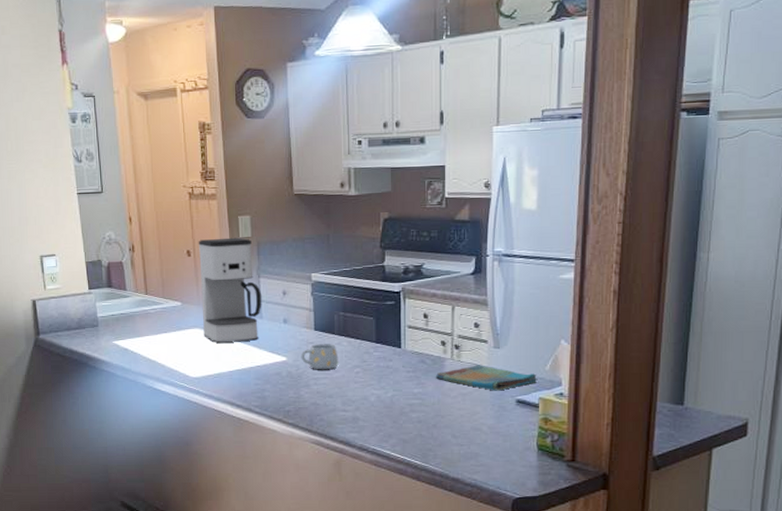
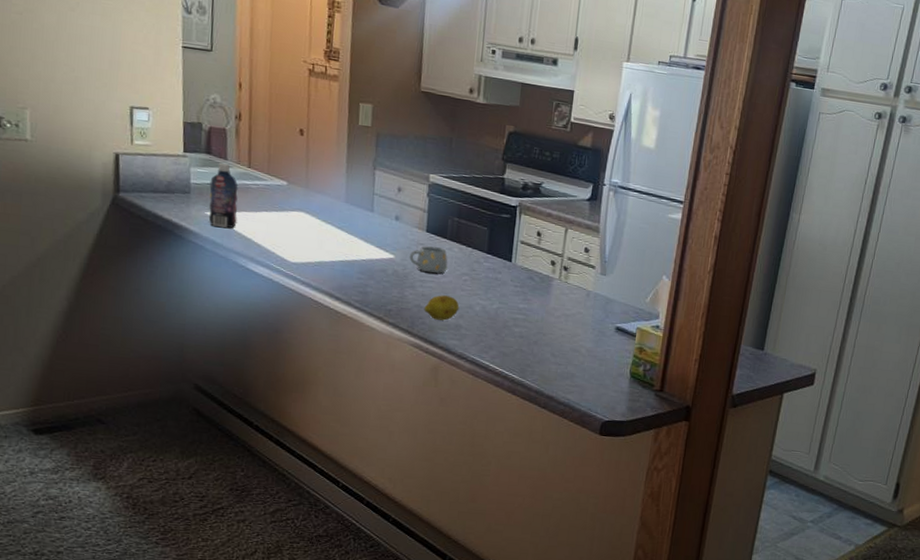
bottle: none [114,293,141,354] -> present [208,163,238,229]
coffee maker: present [198,237,262,343] -> none [308,120,376,233]
fruit: none [320,390,355,415] -> present [424,295,460,321]
dish towel: present [435,365,538,391] -> none [541,288,638,317]

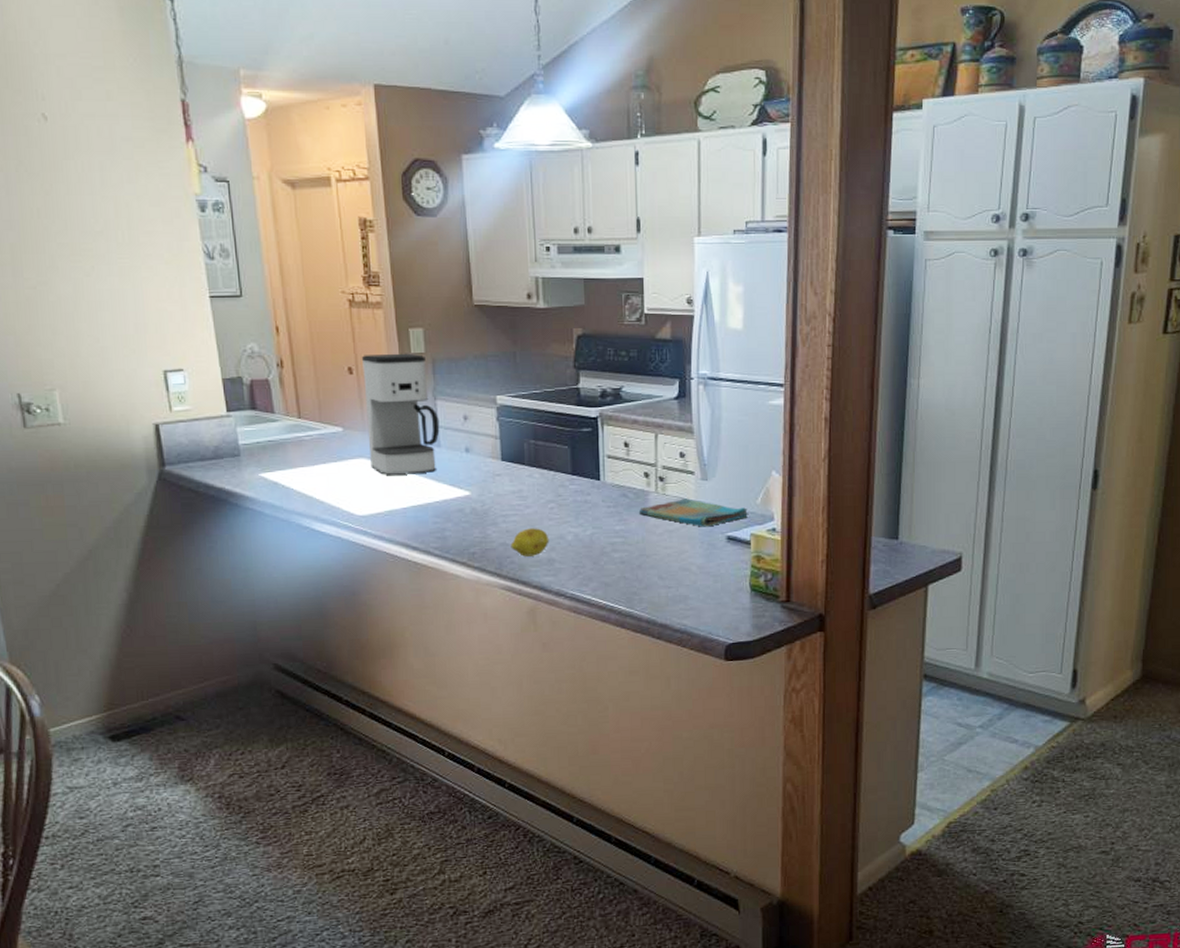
bottle: present [208,163,238,229] -> none [259,417,295,489]
coffee maker: none [308,120,376,233] -> present [361,353,440,475]
mug: present [409,246,448,274] -> none [486,476,530,506]
dish towel: none [541,288,638,317] -> present [638,498,749,527]

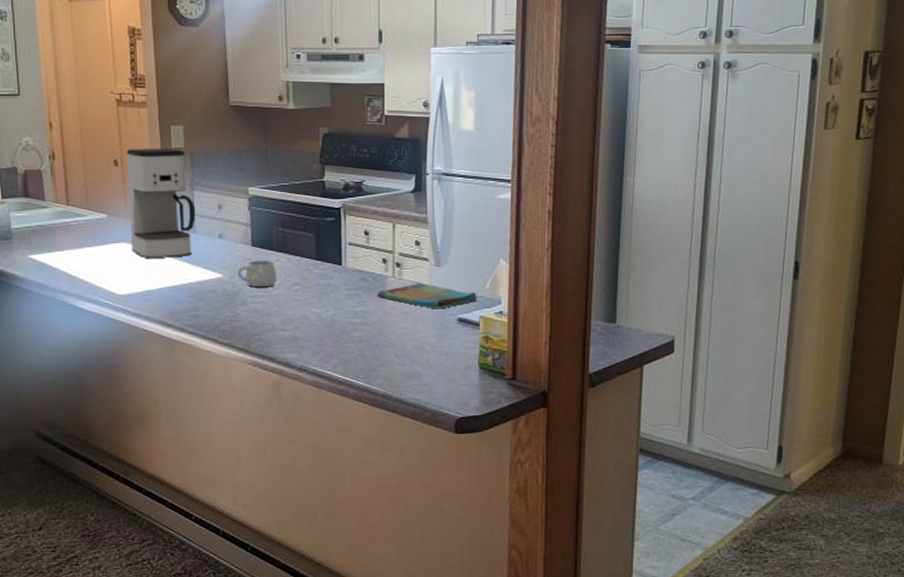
mug: none [486,476,530,506] -> present [237,260,277,288]
fruit: present [510,528,550,557] -> none [258,308,294,335]

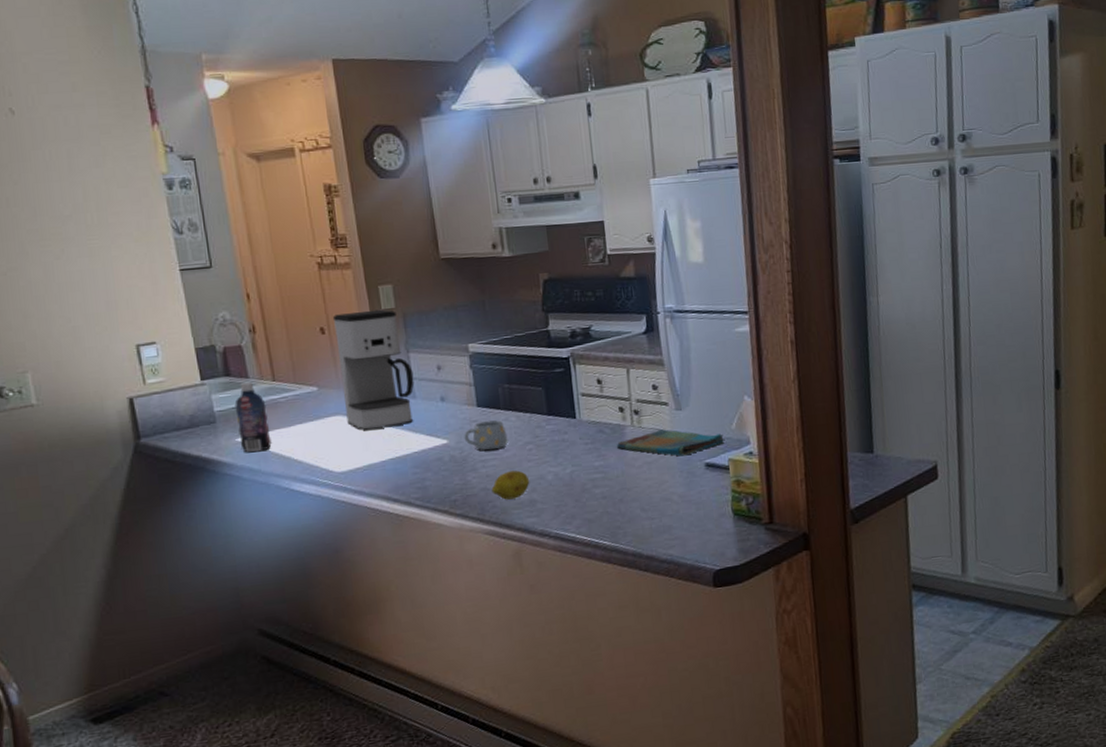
bottle: none [30,204,61,269] -> present [234,381,272,453]
fruit: none [258,308,294,335] -> present [491,470,530,500]

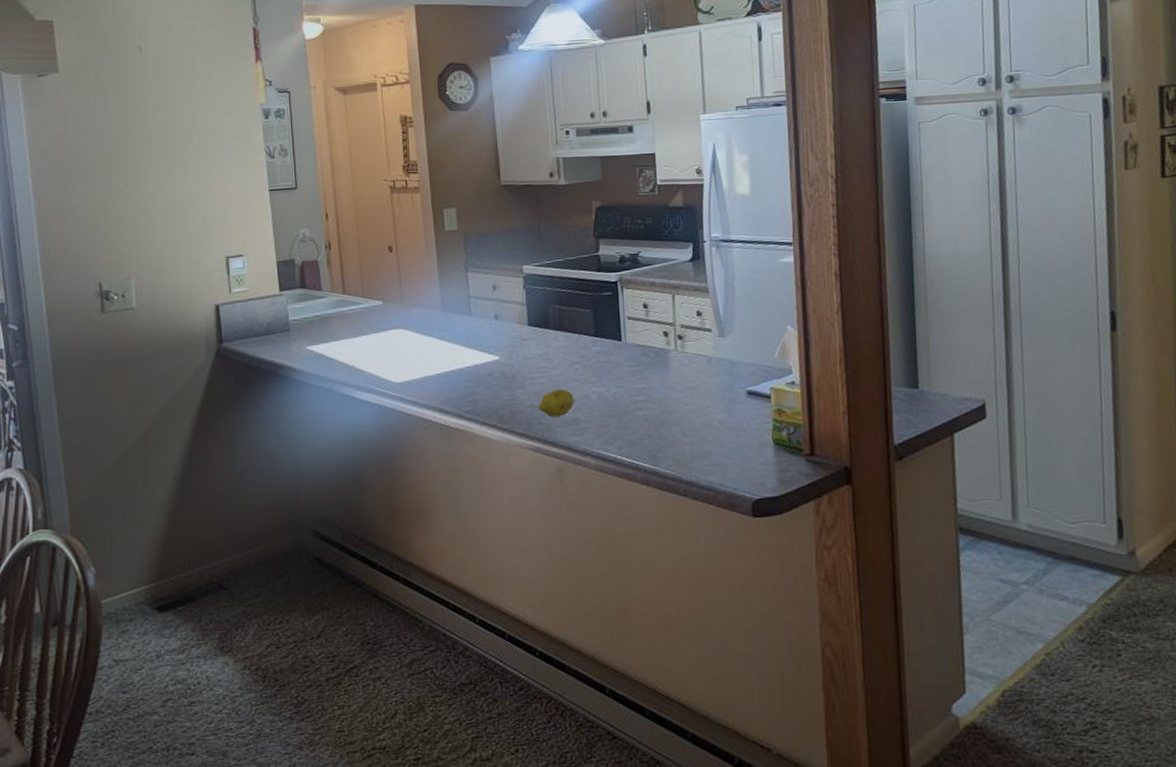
bottle: present [234,381,272,453] -> none [307,294,338,360]
coffee maker: present [332,309,414,430] -> none [400,231,471,344]
mug: present [464,420,508,451] -> none [514,339,556,369]
dish towel: present [616,429,725,456] -> none [659,355,767,383]

